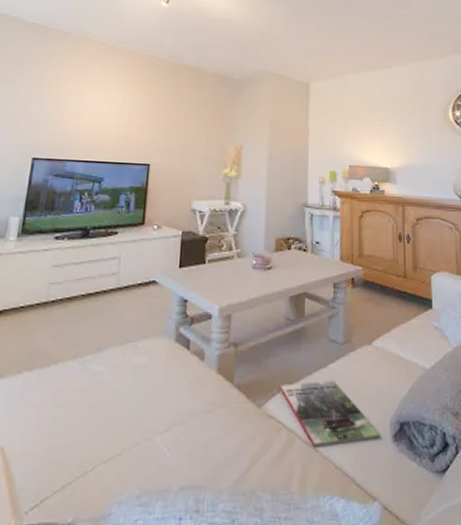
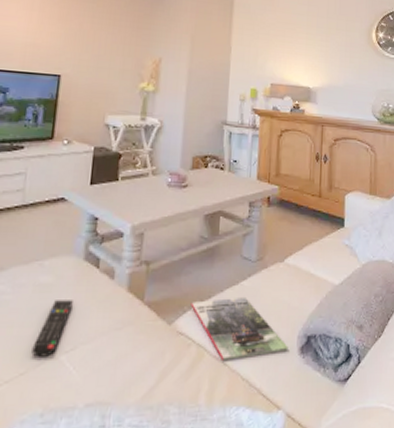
remote control: none [128,381,166,438] -> present [31,300,73,357]

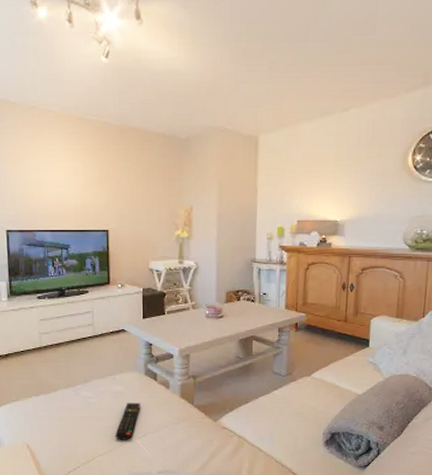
magazine: present [190,296,288,360] -> none [231,402,315,448]

